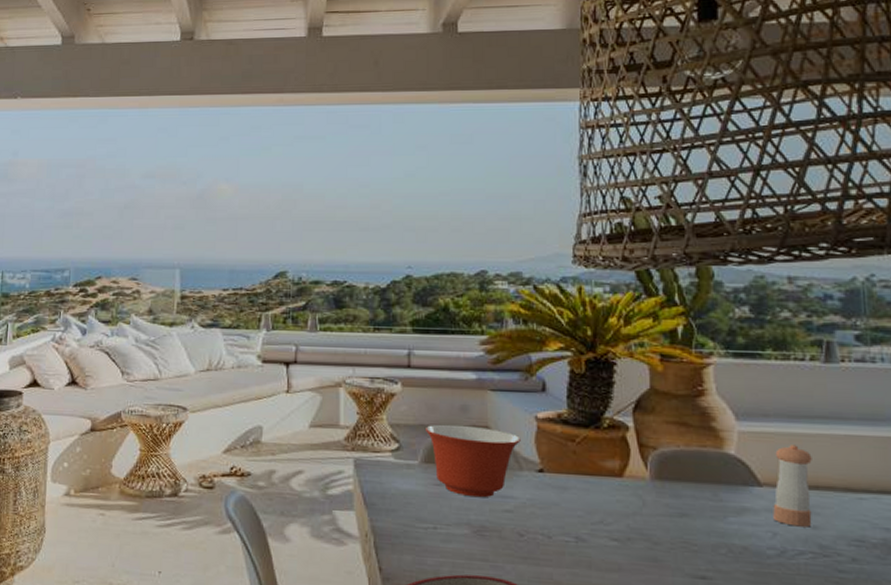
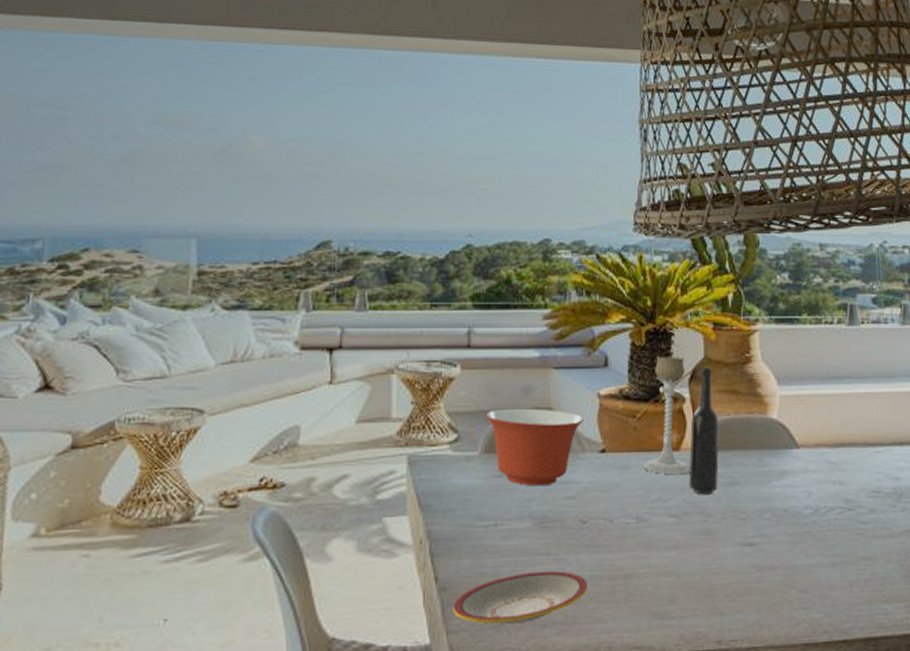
candle holder: none [583,383,634,501] -> present [643,355,690,475]
bottle: none [632,398,668,524] -> present [688,367,720,495]
pepper shaker: present [773,444,812,527] -> none [808,405,840,484]

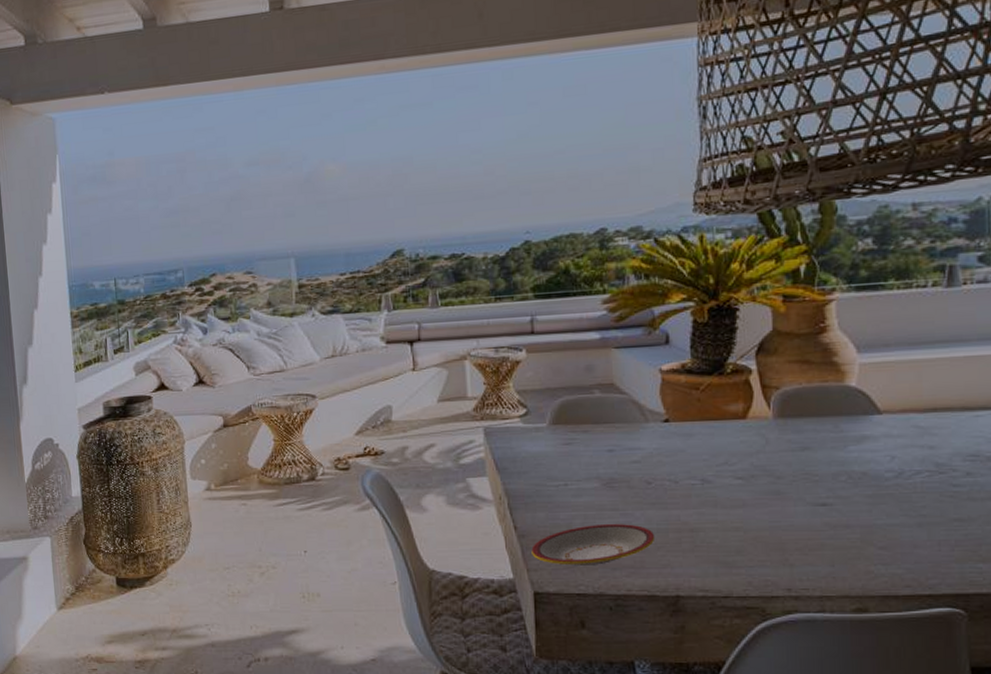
mixing bowl: present [485,408,583,486] -> none [551,384,646,452]
candle holder: present [643,355,690,475] -> none [708,330,757,442]
bottle: present [688,367,720,495] -> none [756,339,790,459]

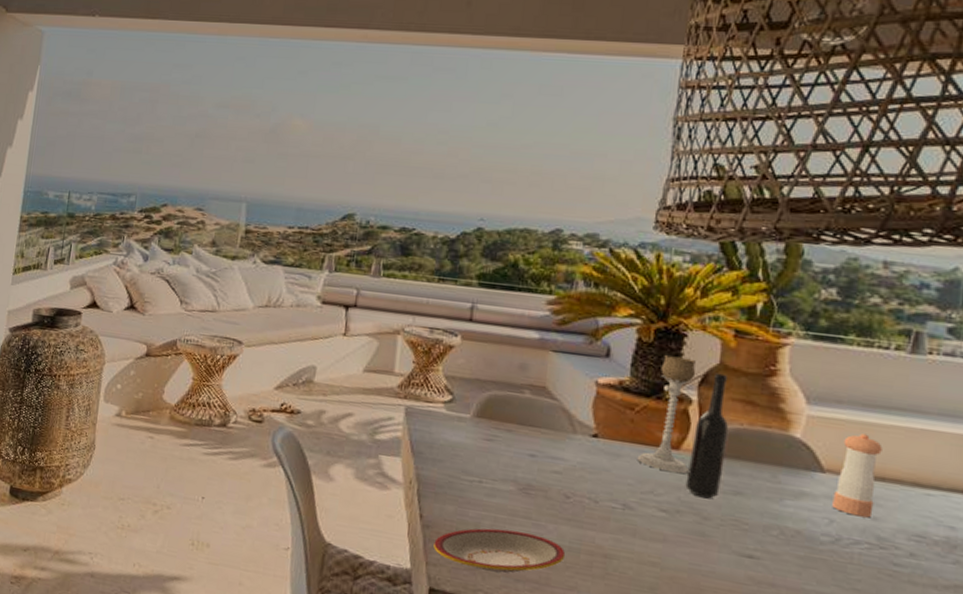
candle holder: none [708,330,757,442] -> present [637,354,696,474]
bottle: none [756,339,790,459] -> present [685,373,729,499]
pepper shaker: none [892,371,931,449] -> present [832,433,883,518]

